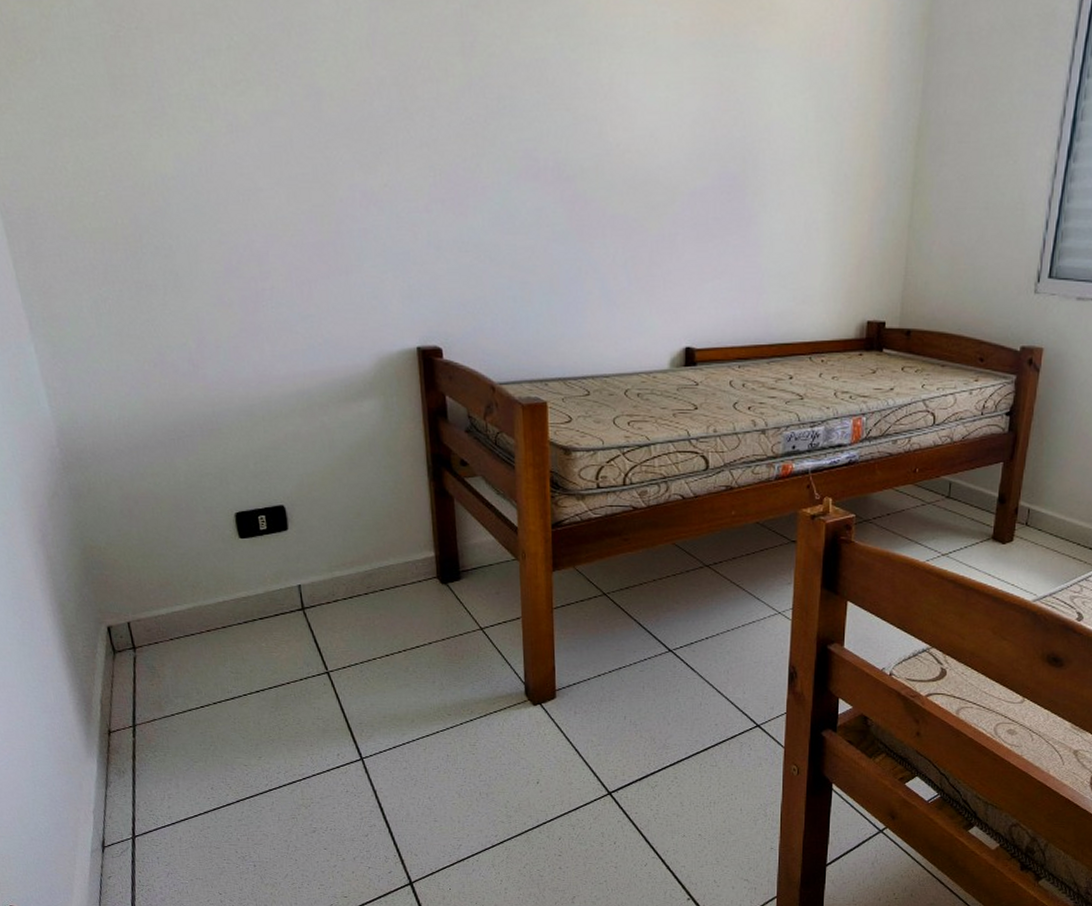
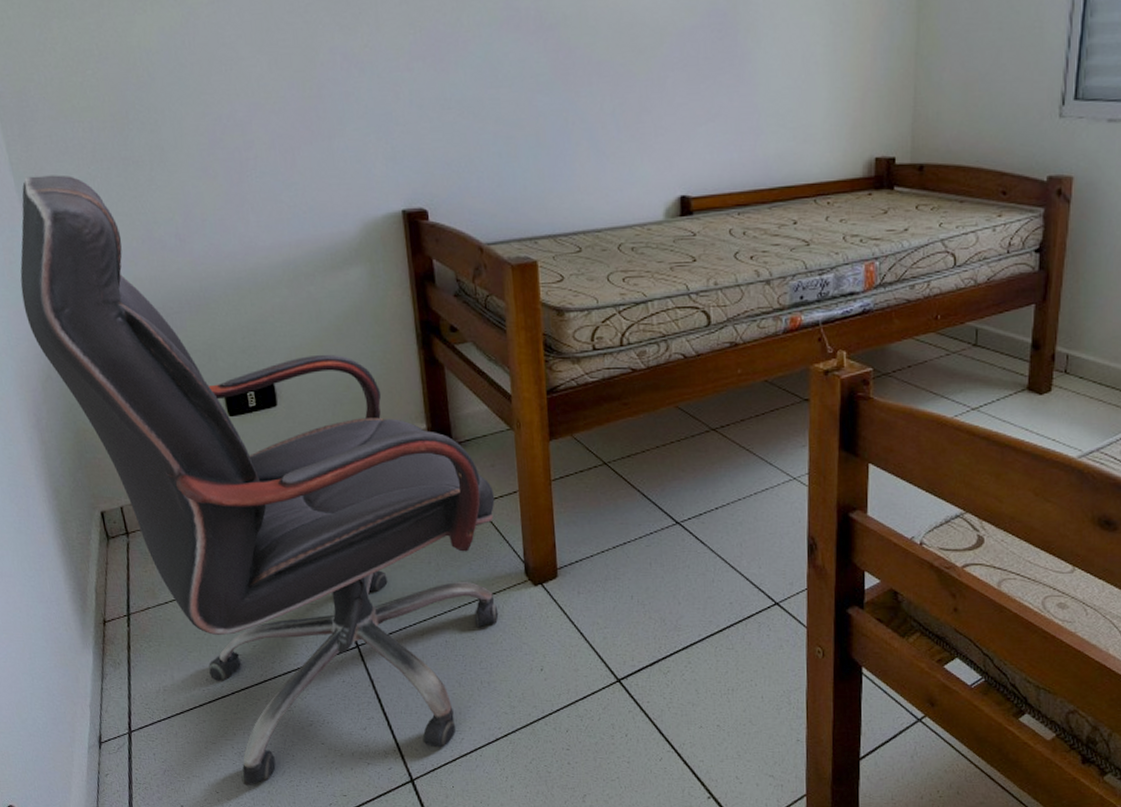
office chair: none [26,294,499,887] -> present [20,175,499,785]

